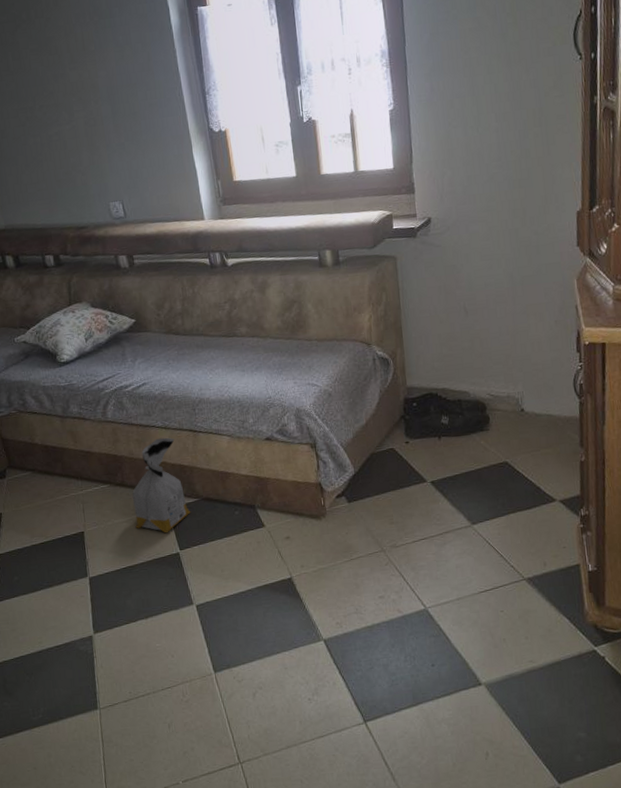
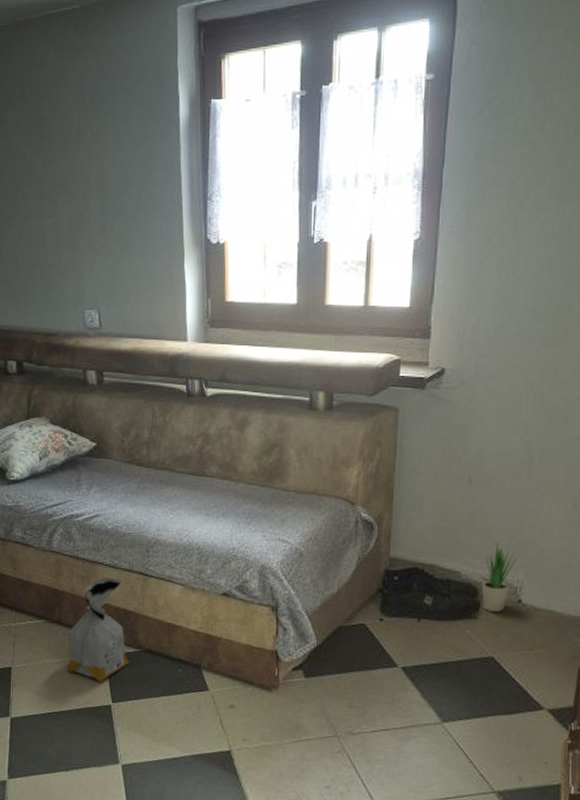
potted plant: none [488,362,516,423] -> present [482,542,518,612]

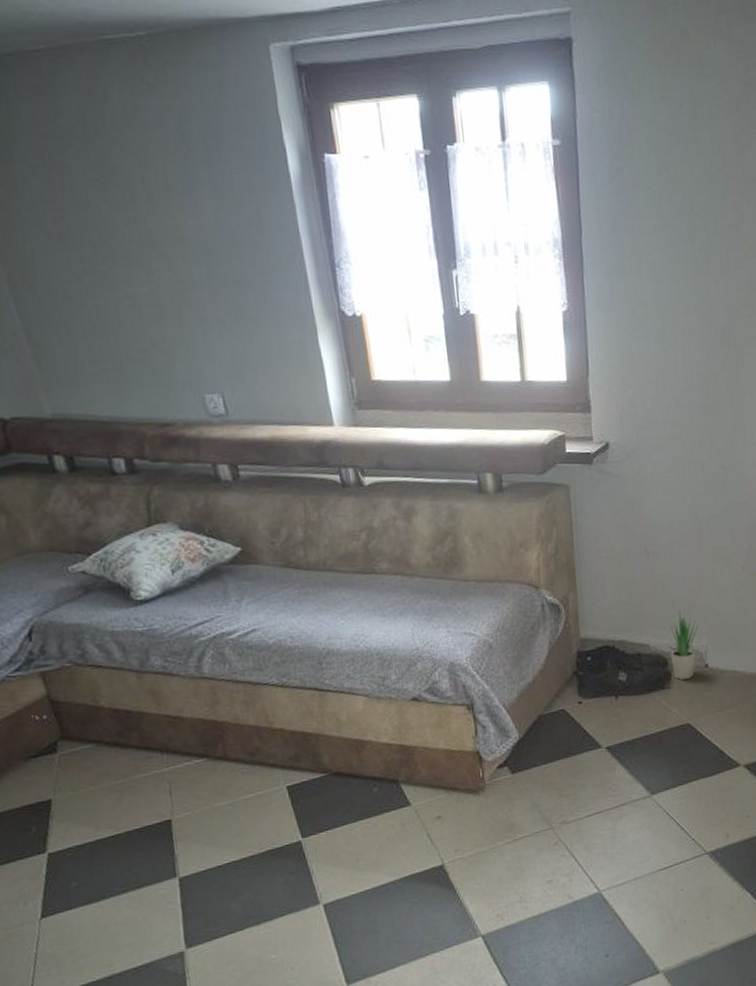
bag: present [67,577,130,682] -> none [238,697,317,818]

